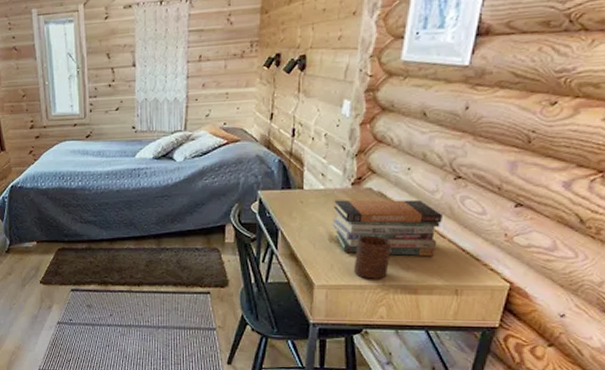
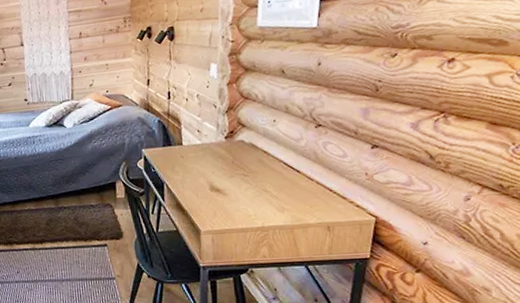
book stack: present [332,199,442,257] -> none [211,147,309,200]
cup: present [354,235,392,279] -> none [234,182,267,222]

